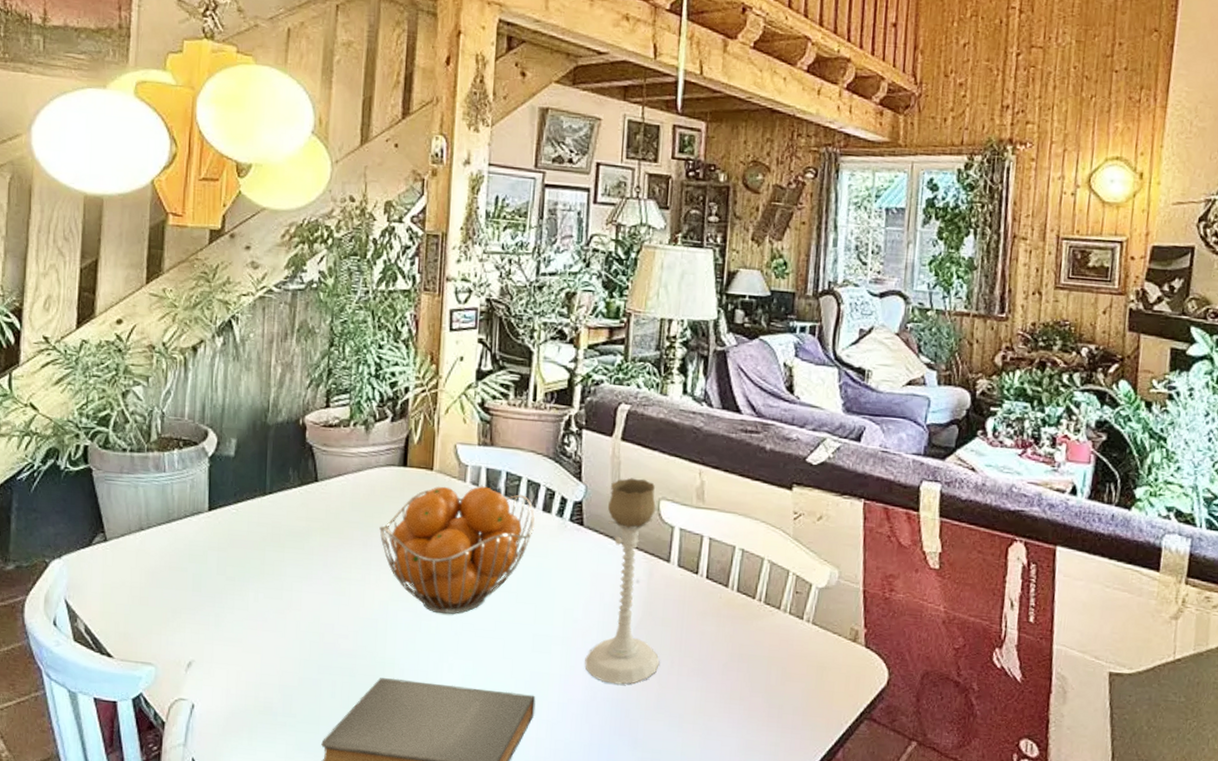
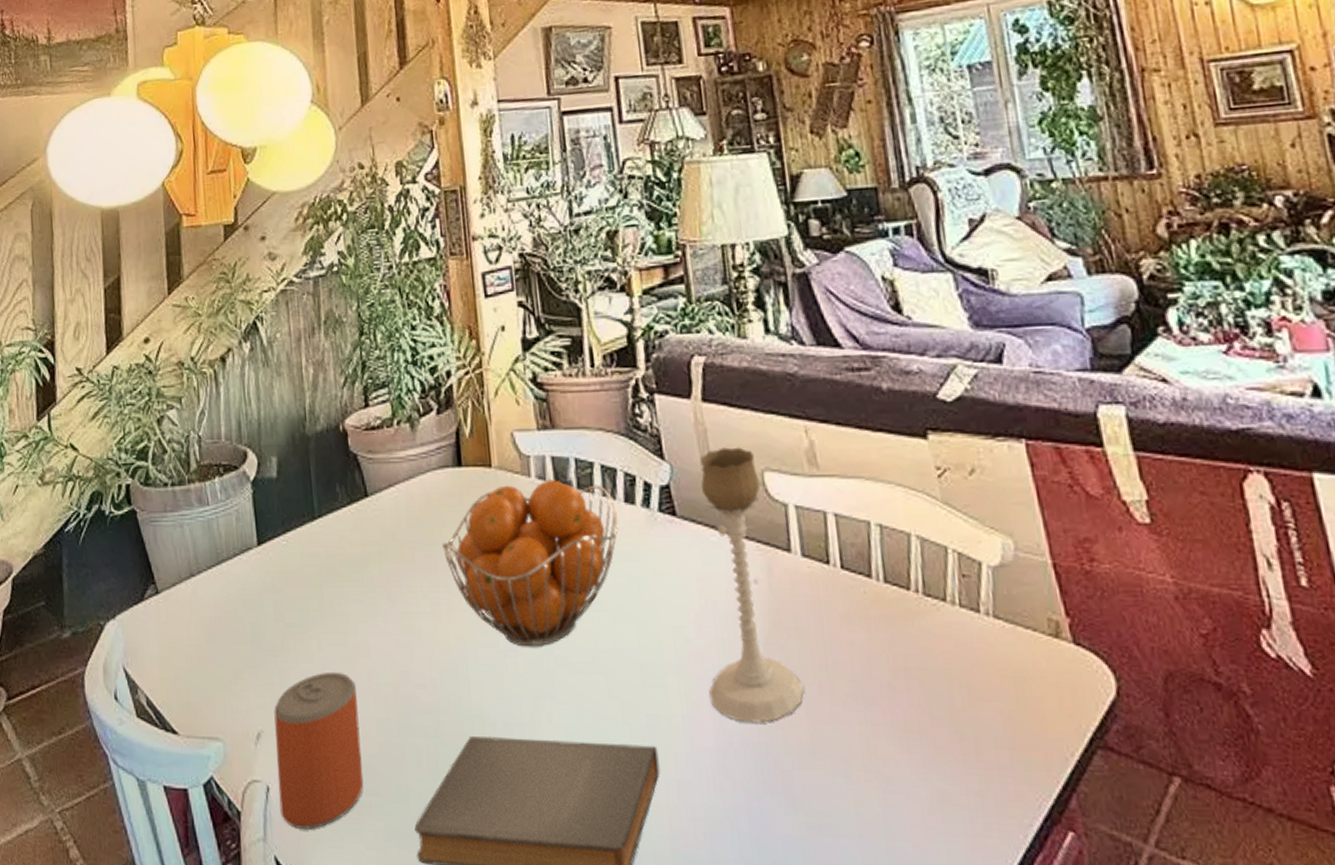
beverage can: none [202,619,285,739] -> present [274,671,364,830]

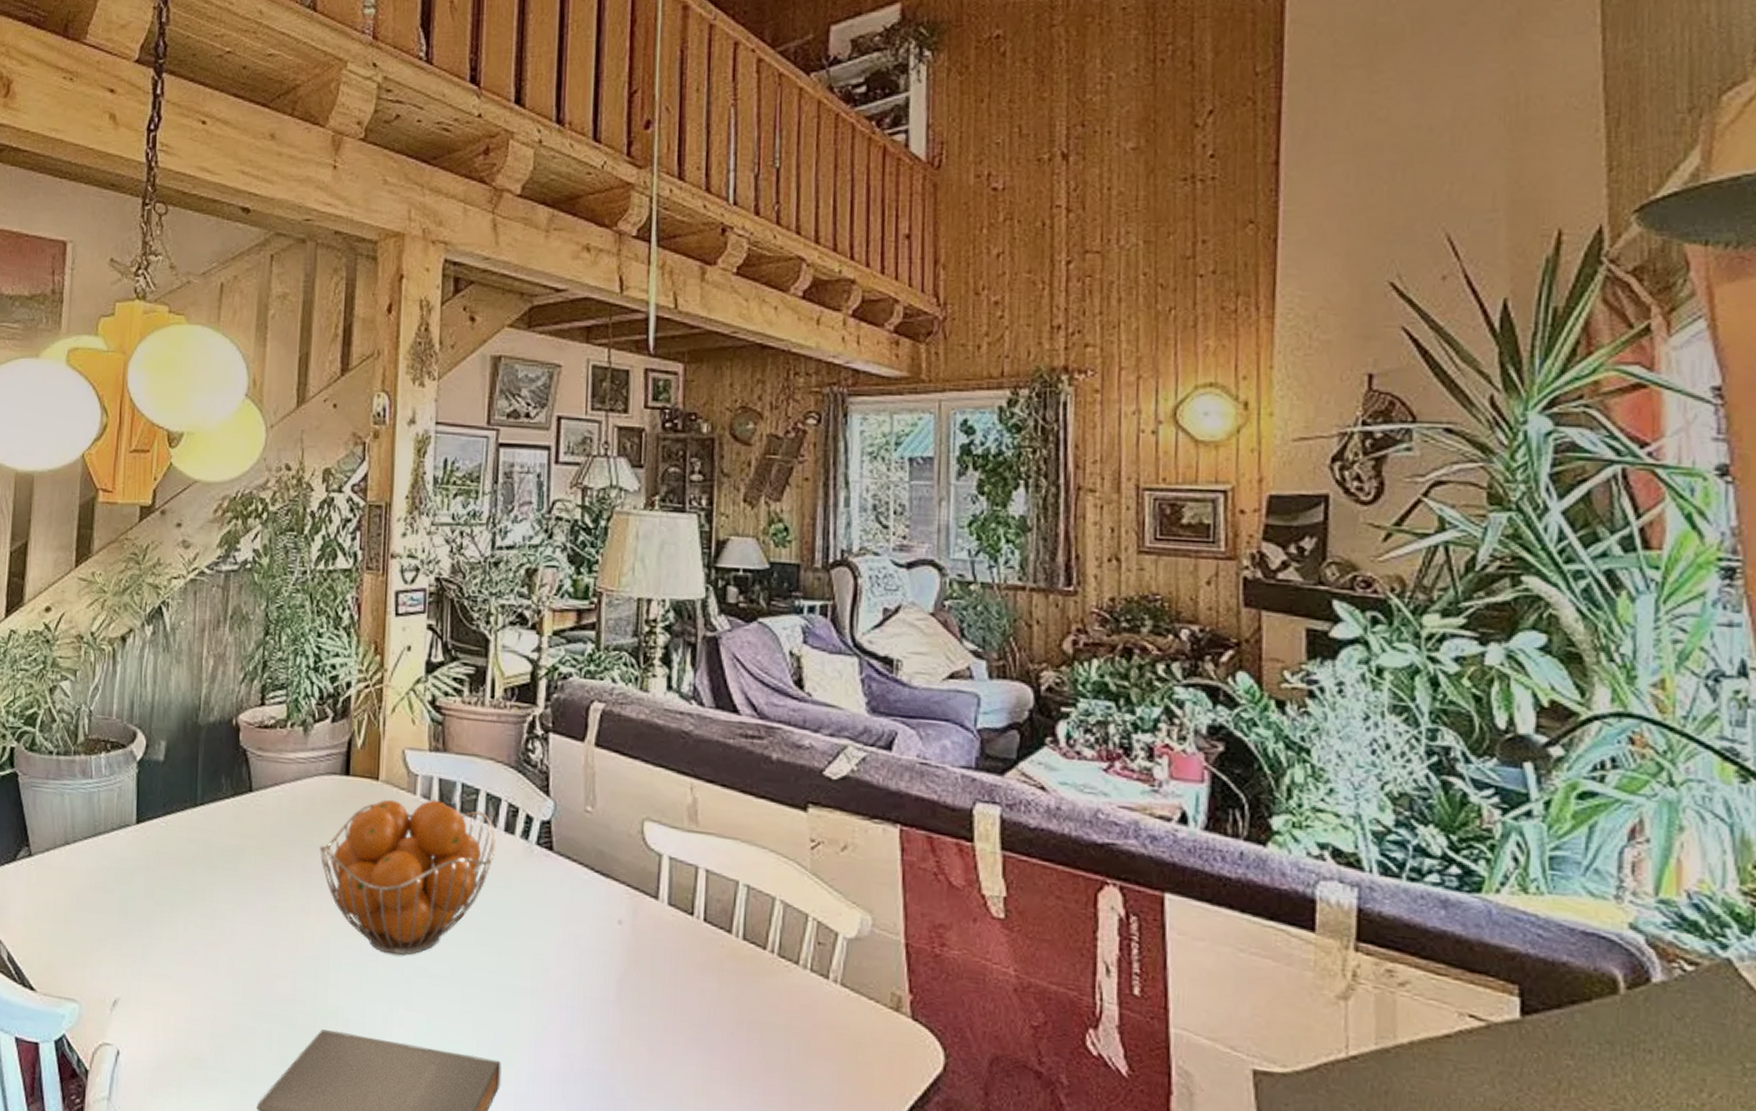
beverage can: present [274,671,364,830] -> none [127,952,217,1095]
candle holder: present [700,447,804,723] -> none [559,792,650,1053]

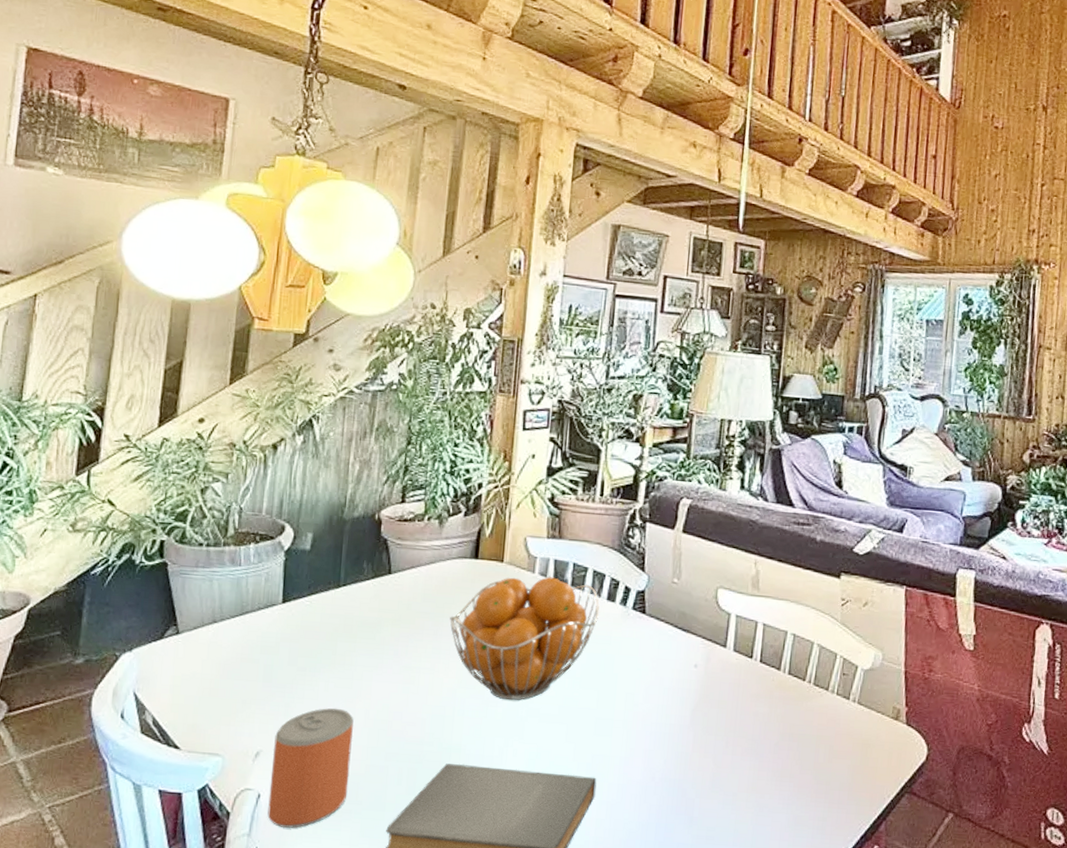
beverage can: none [127,952,217,1095] -> present [267,708,354,828]

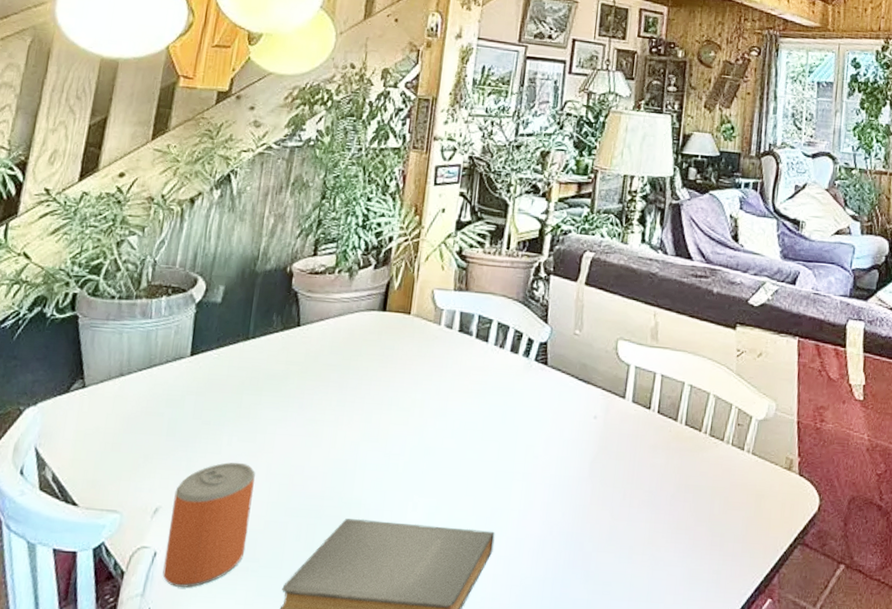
fruit basket: present [450,577,600,701] -> none [355,329,503,454]

